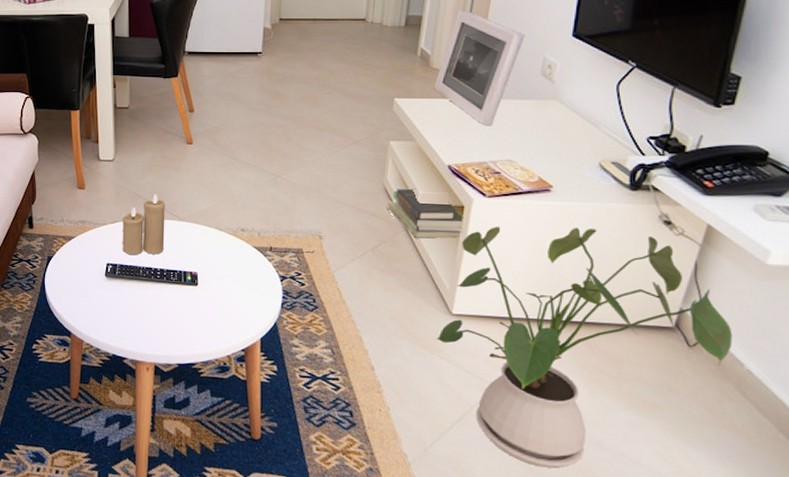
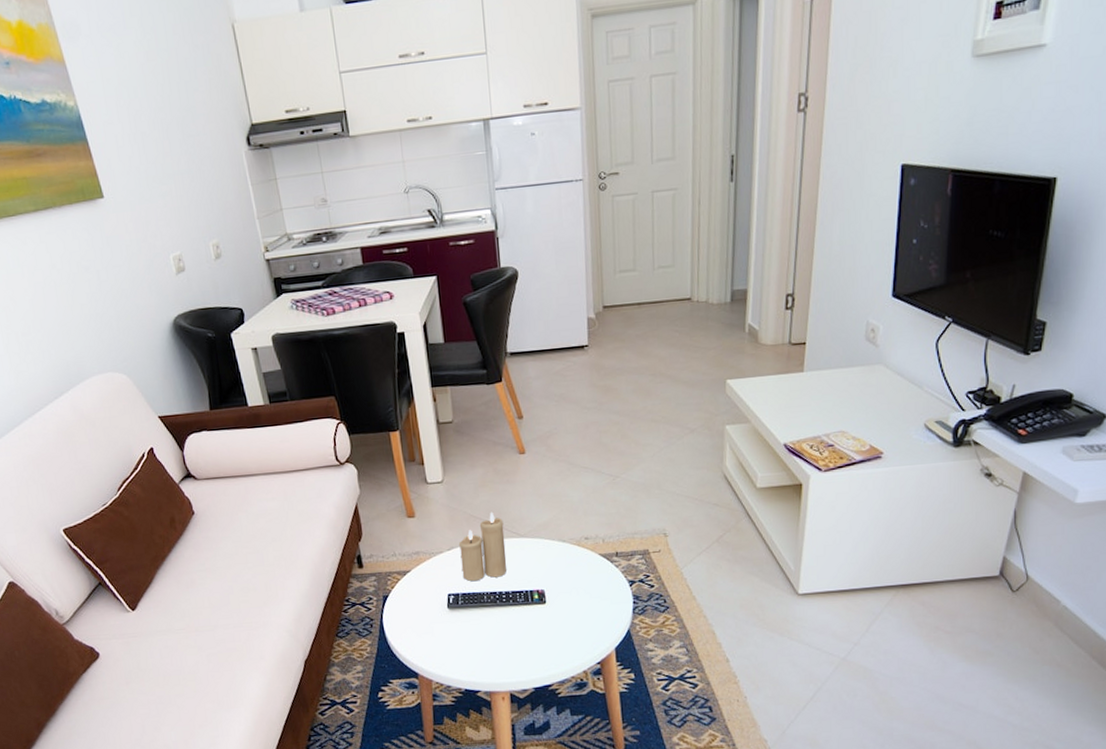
books: present [387,188,465,239] -> none [728,472,803,523]
picture frame: present [433,10,525,126] -> none [764,279,848,399]
house plant: present [436,227,733,469] -> none [785,490,1049,729]

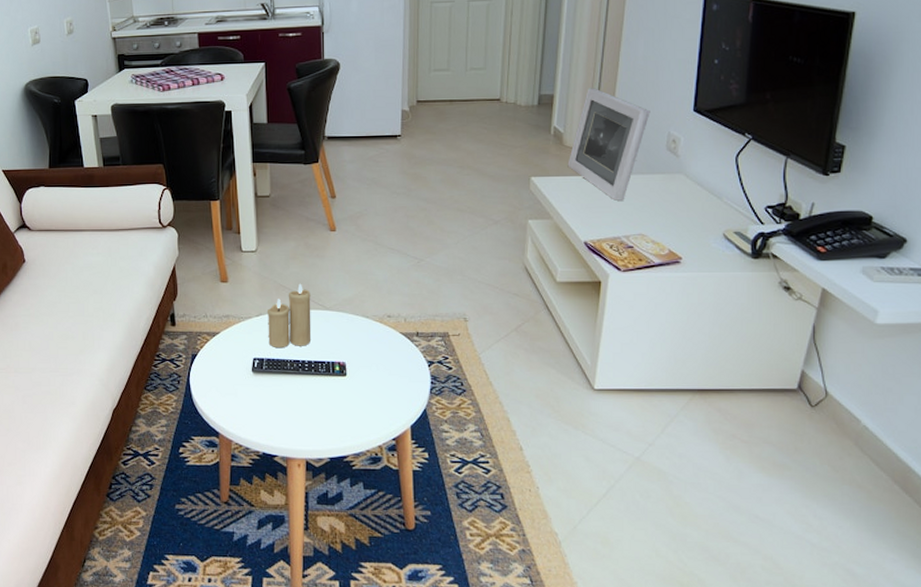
picture frame: none [764,279,848,399] -> present [567,88,650,202]

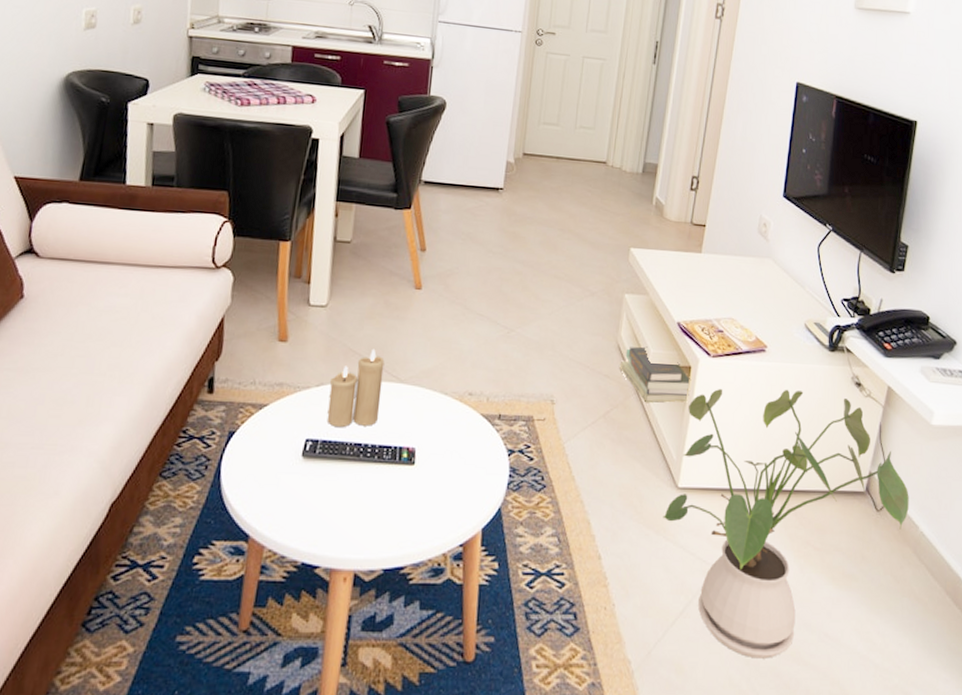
books: none [528,266,602,315] -> present [619,346,691,403]
picture frame: present [567,88,650,202] -> none [666,162,745,282]
house plant: none [580,297,849,535] -> present [663,389,909,659]

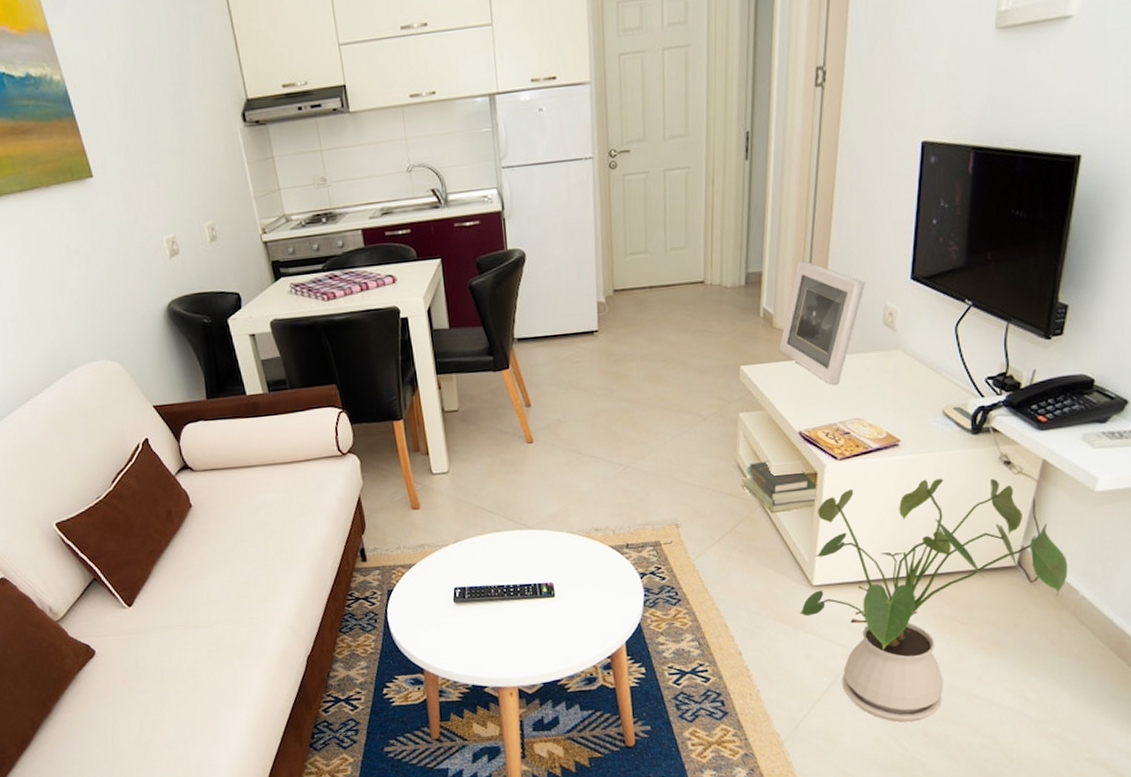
candle: present [327,348,385,428] -> none [464,503,514,575]
picture frame: none [666,162,745,282] -> present [779,261,866,385]

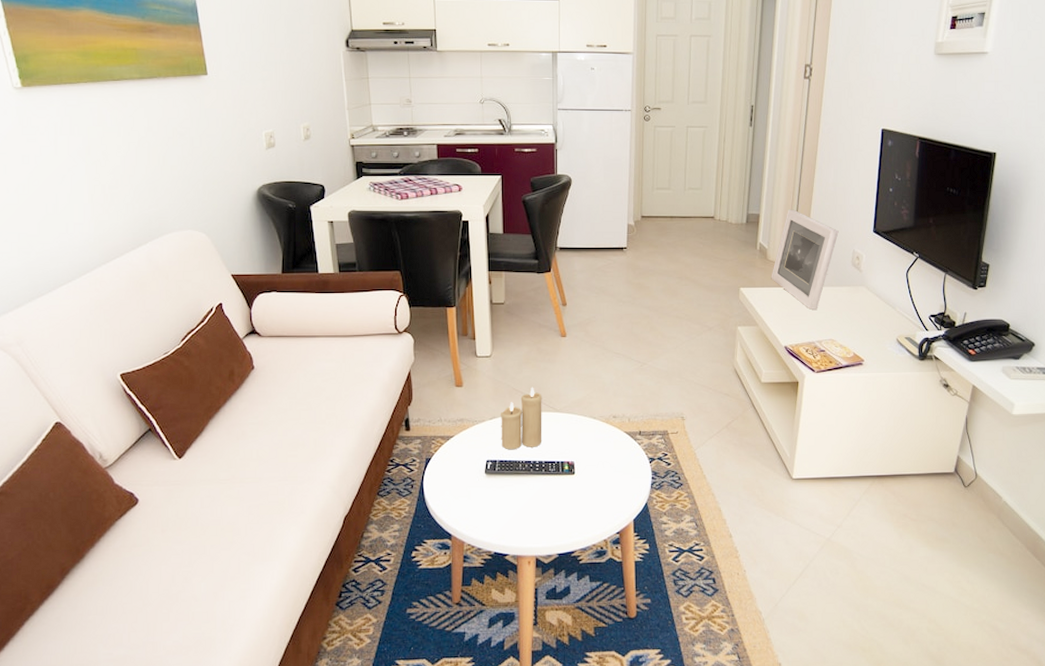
candle: none [464,503,514,575] -> present [500,387,542,450]
books: present [741,460,819,513] -> none [737,368,799,413]
house plant: present [799,479,1068,722] -> none [781,394,993,606]

